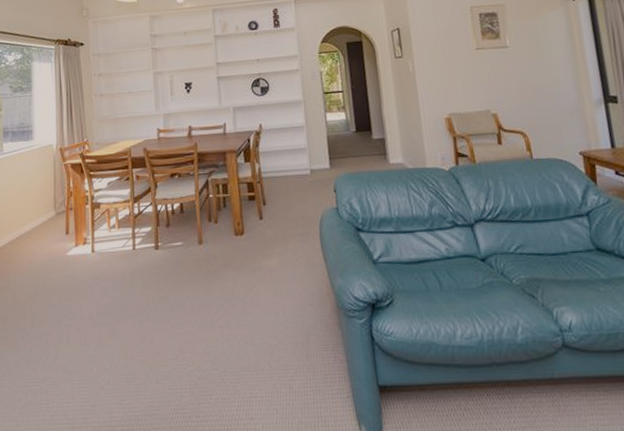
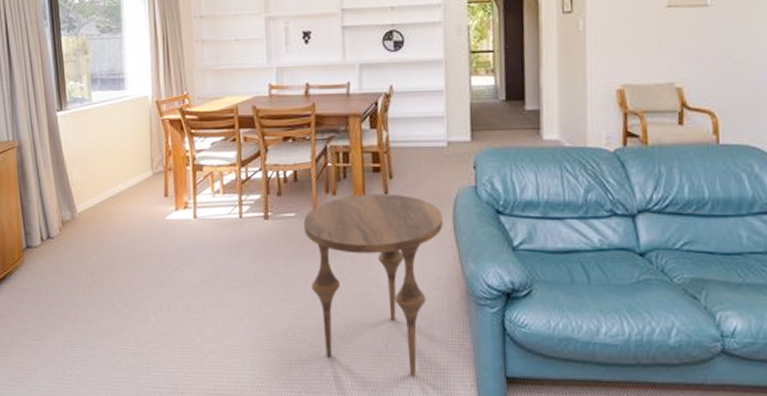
side table: none [190,219,312,391] -> present [303,194,443,376]

